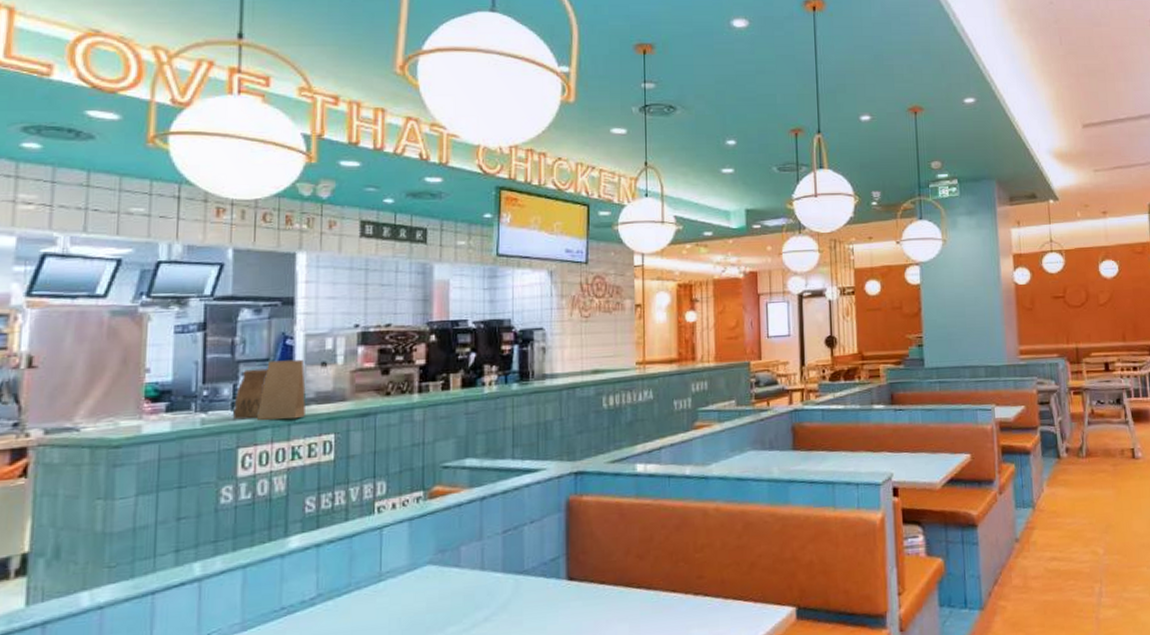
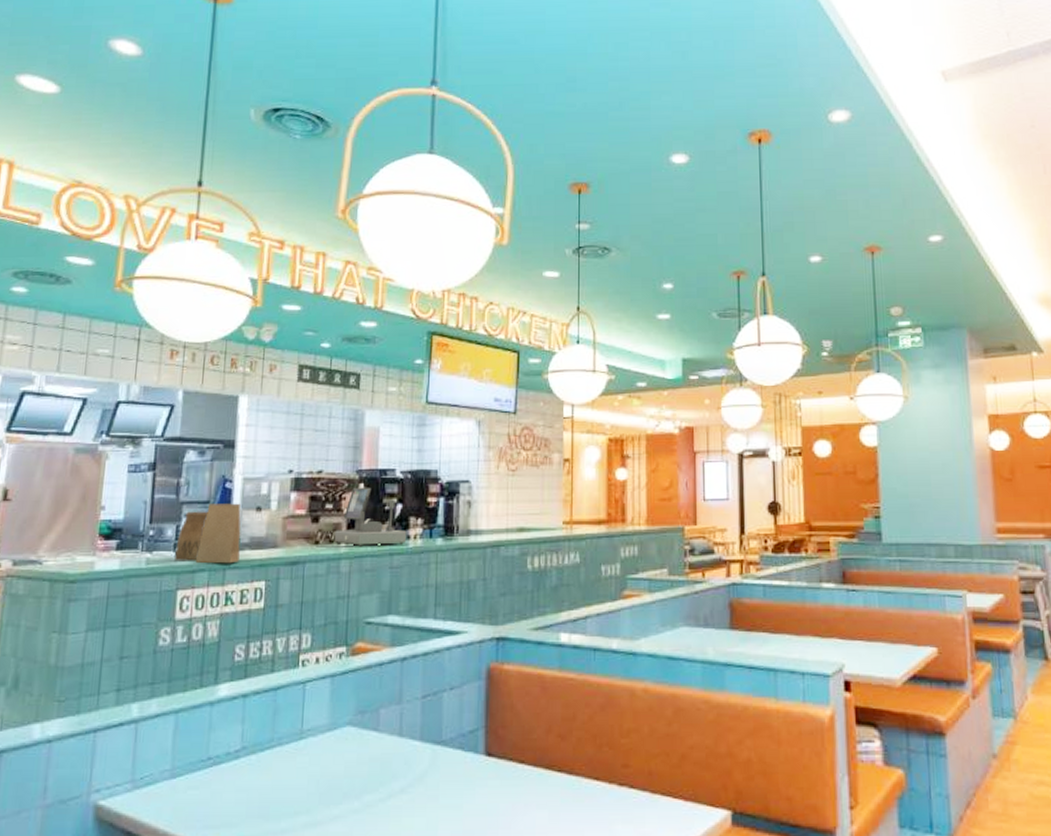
cash register: none [406,339,482,396] -> present [333,488,407,547]

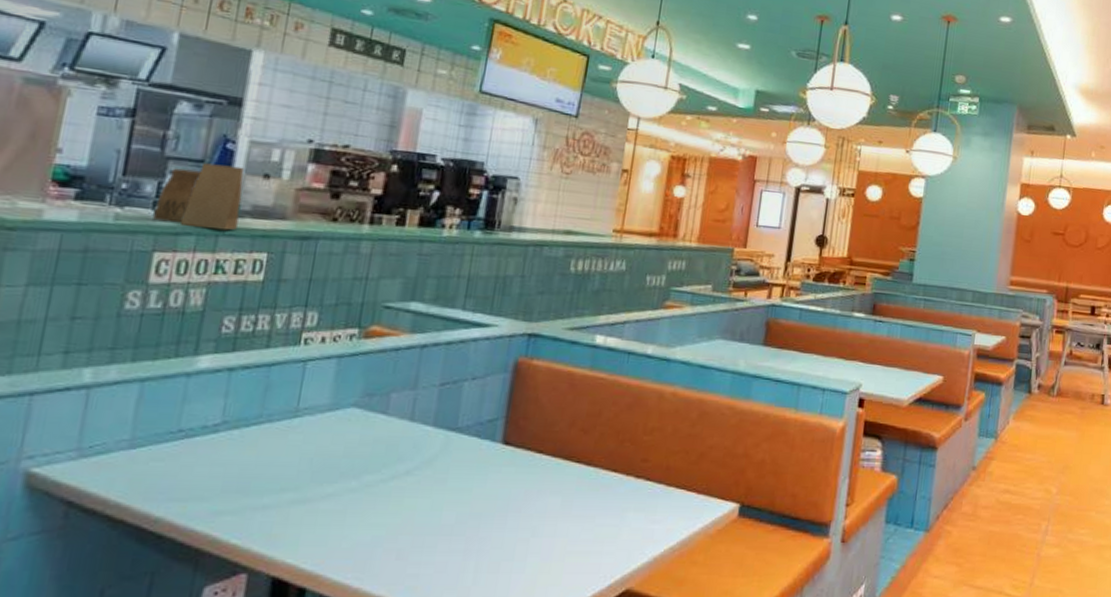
cash register: present [333,488,407,547] -> none [355,168,442,233]

